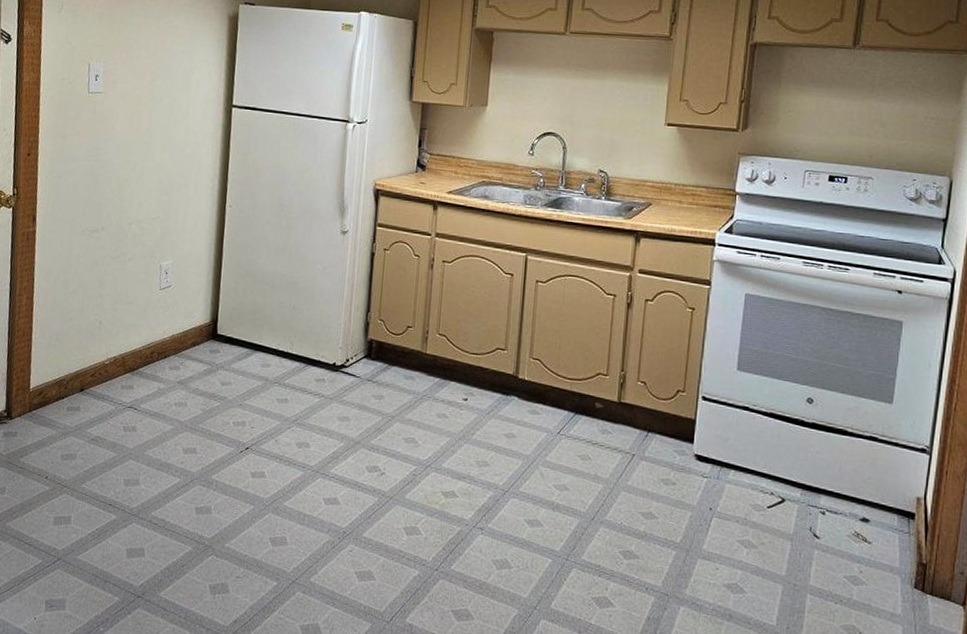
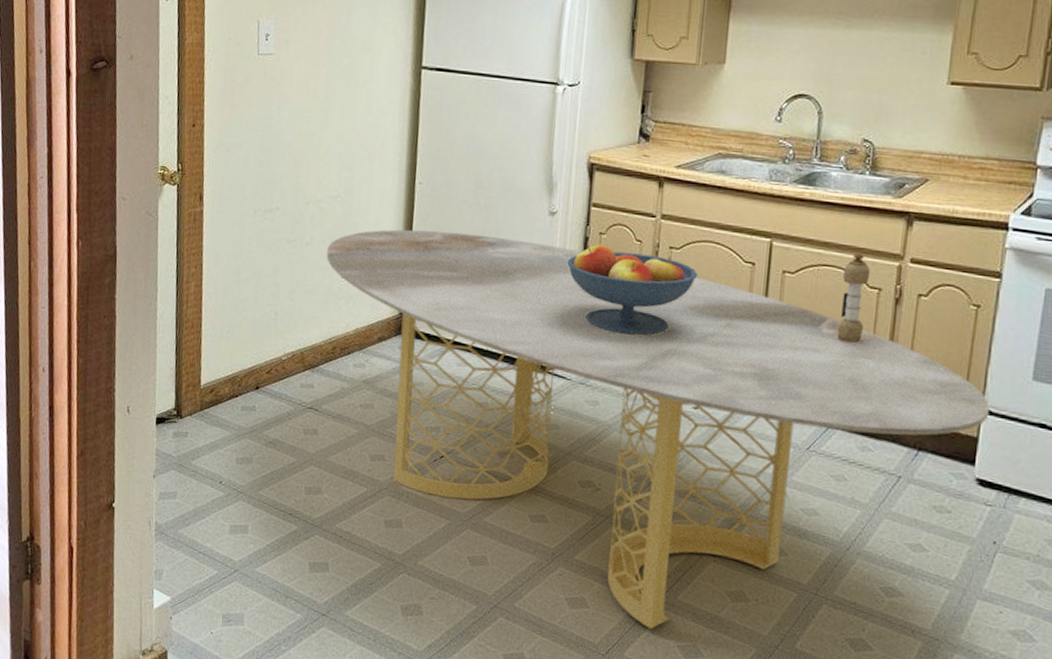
dining table: none [146,246,704,597] -> present [326,229,989,629]
fruit bowl: none [356,258,466,338] -> present [567,244,697,336]
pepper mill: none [580,264,606,342] -> present [836,252,870,344]

